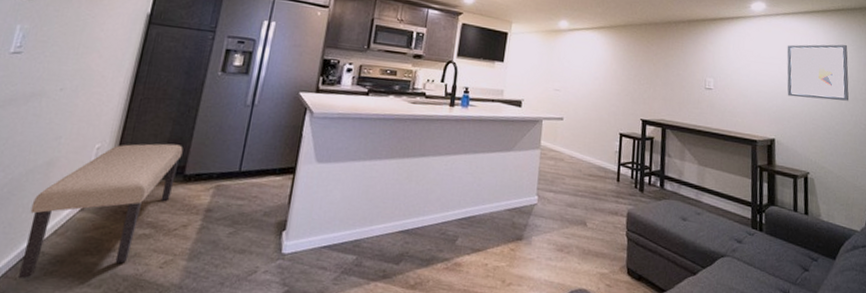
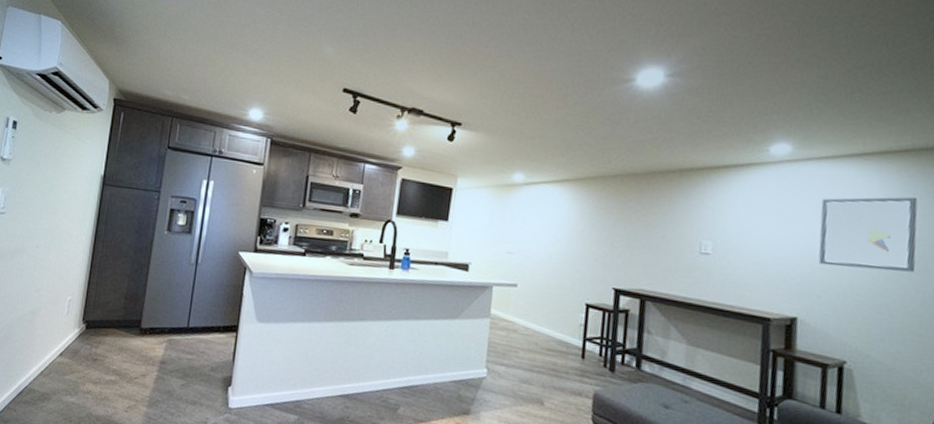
bench: present [18,143,183,279] -> none [17,297,139,411]

